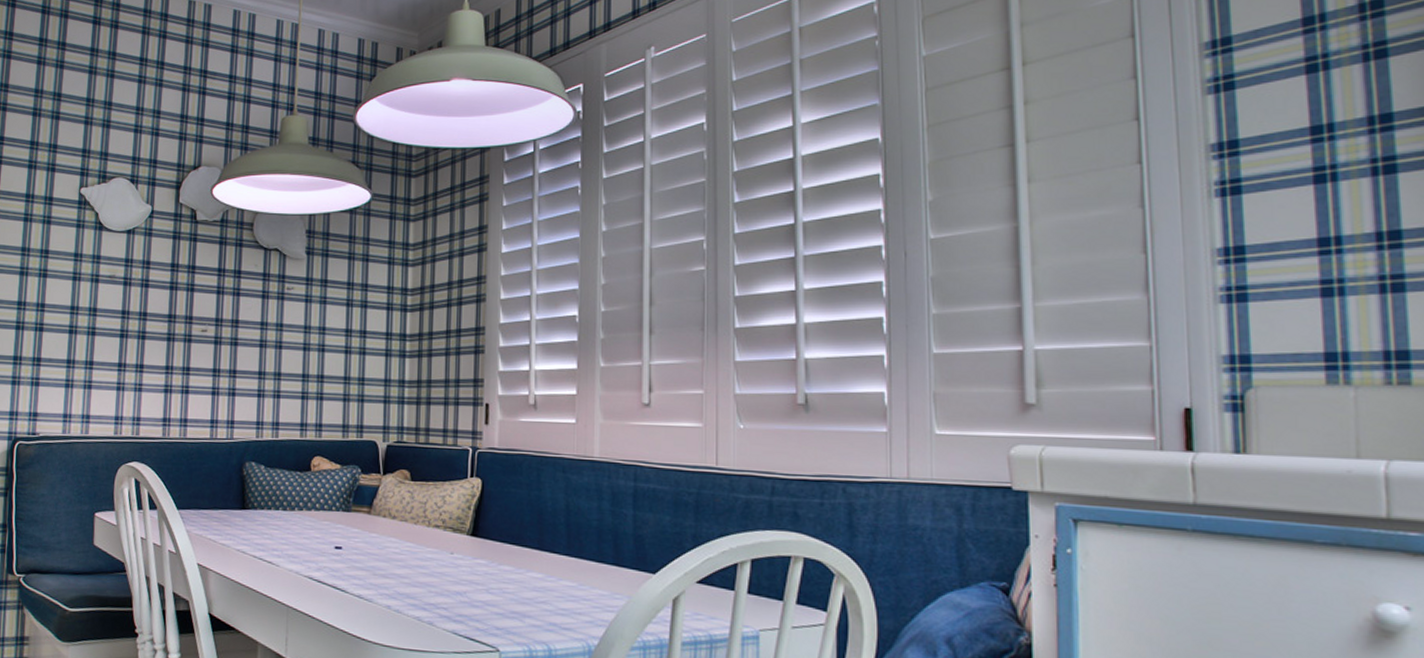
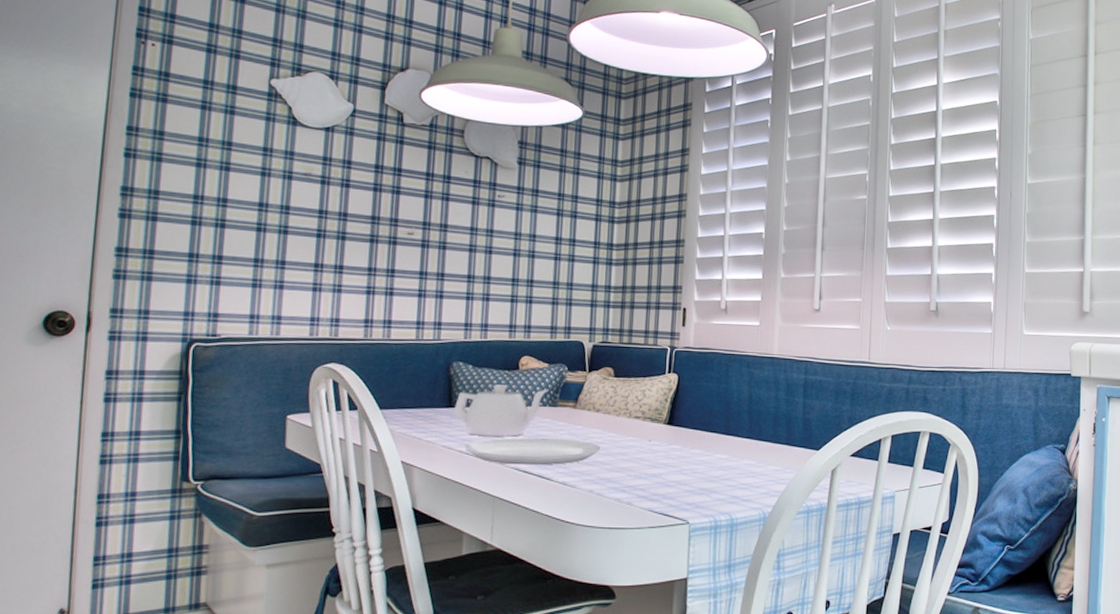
teapot: none [246,486,343,543] -> present [453,384,550,437]
plate: none [258,543,398,576] -> present [464,437,601,466]

